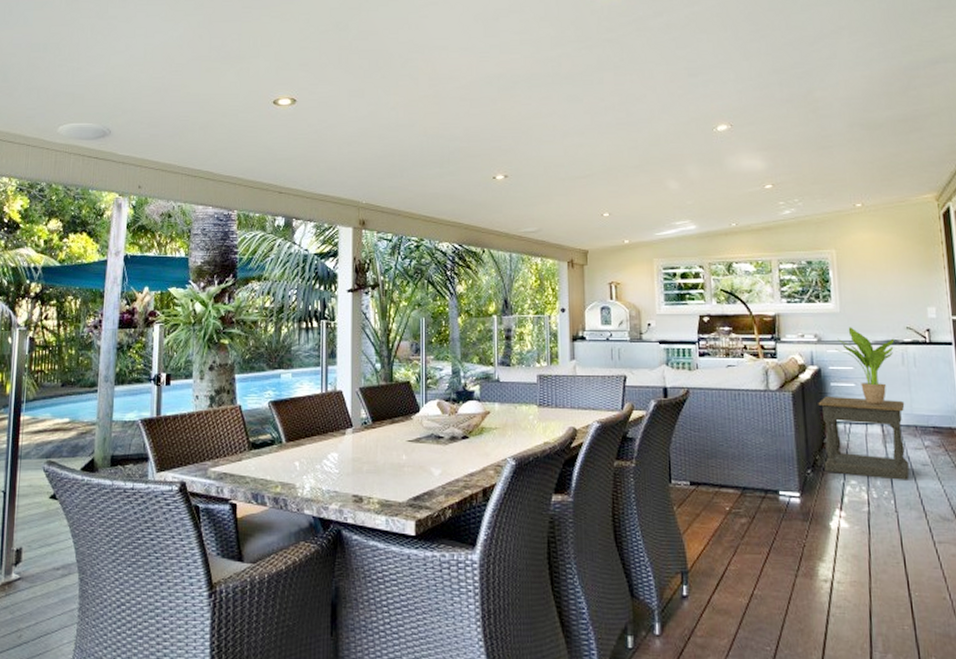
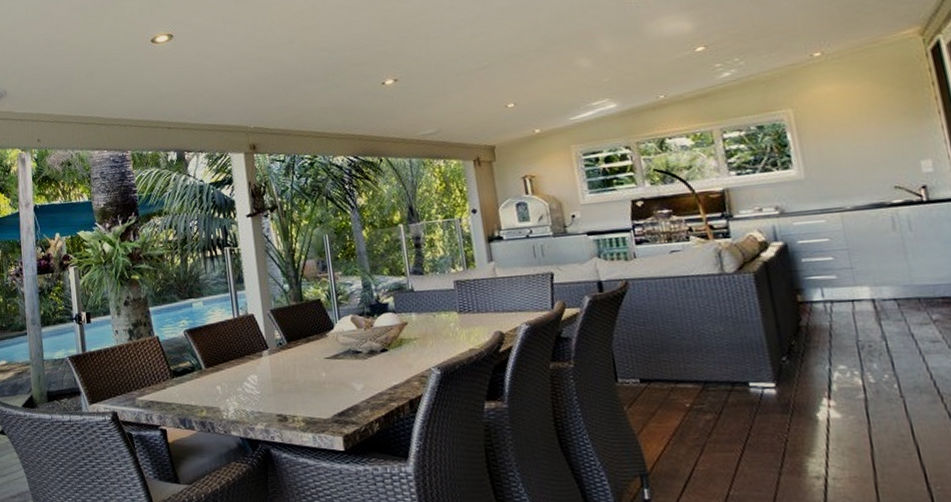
side table: present [818,395,910,480] -> none [787,271,916,361]
potted plant: present [835,327,895,404] -> none [803,193,881,279]

